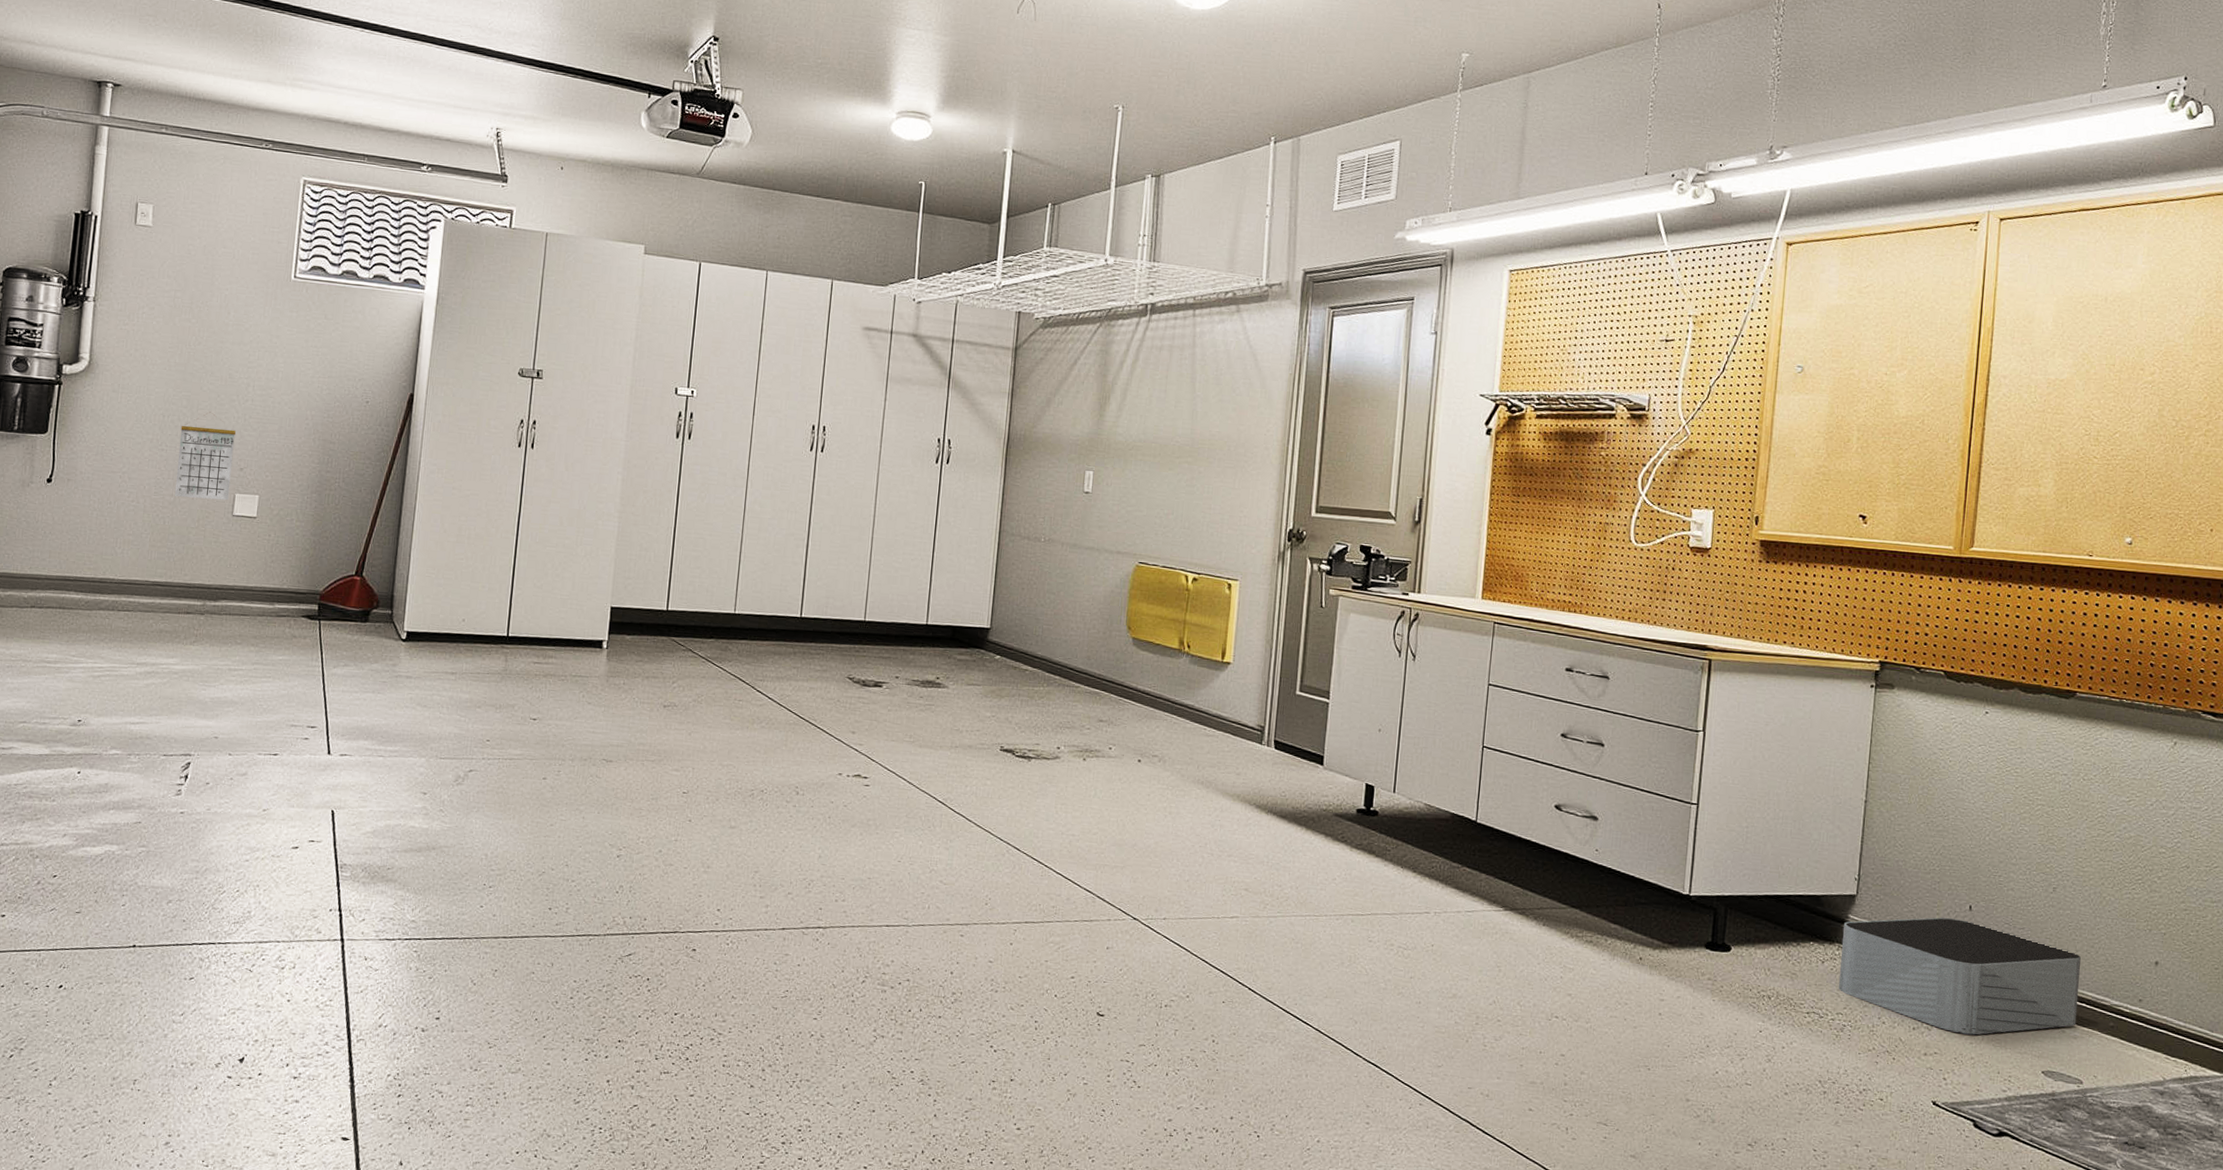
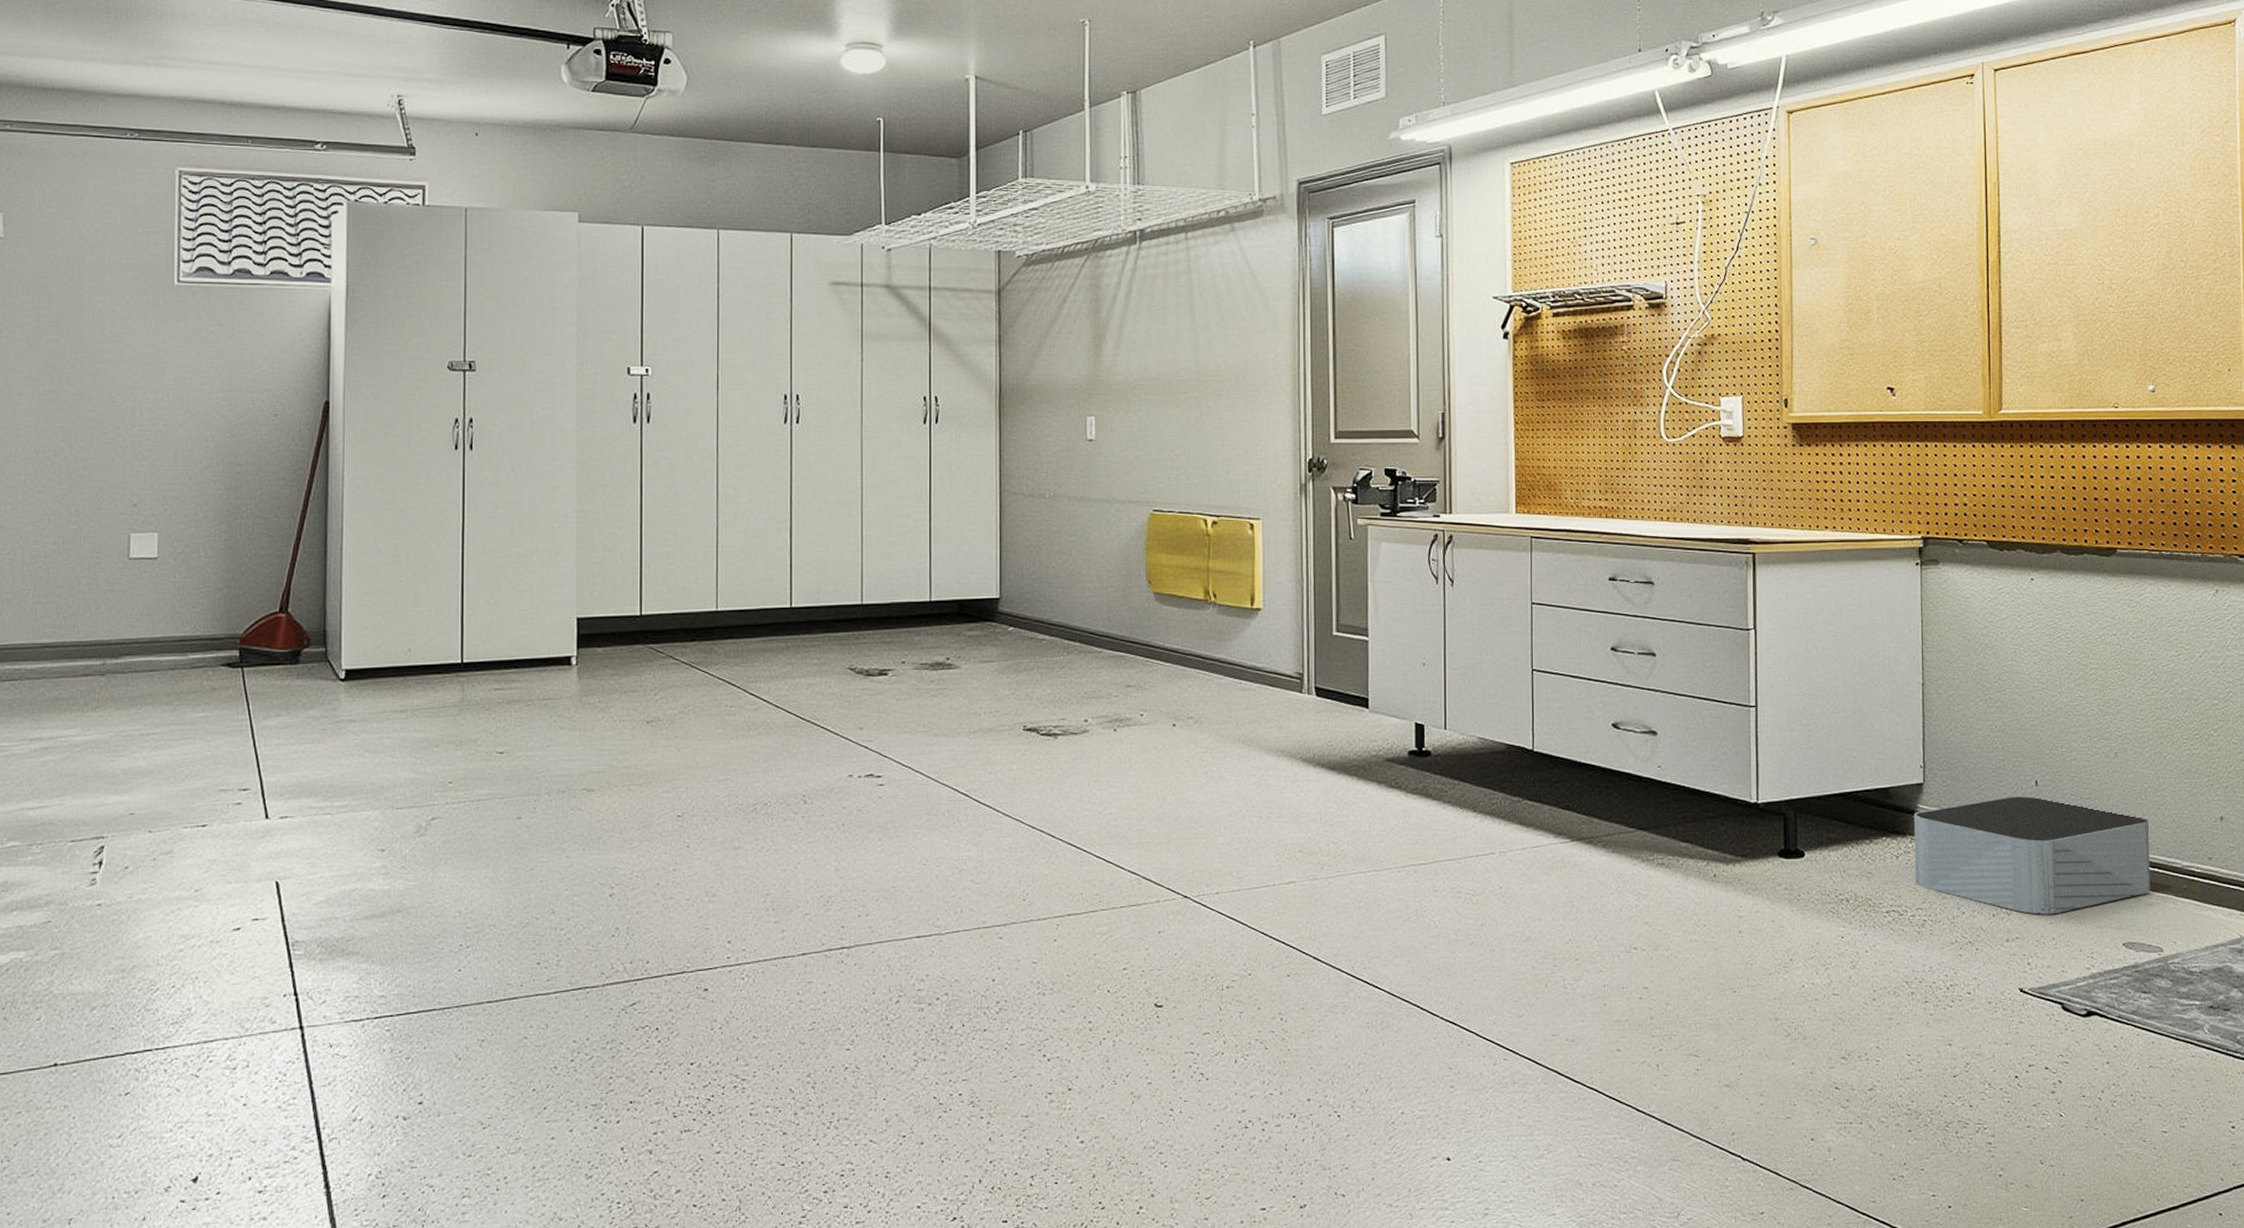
calendar: present [174,412,236,501] -> none [57,443,124,544]

